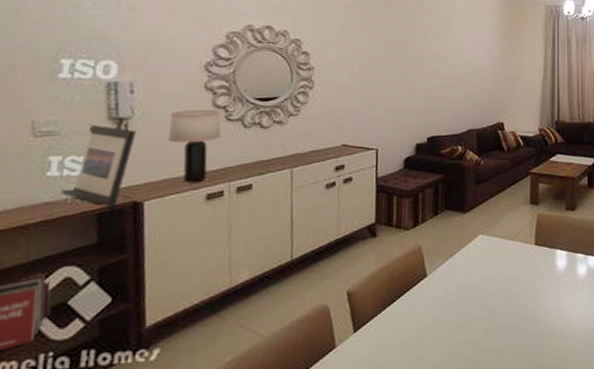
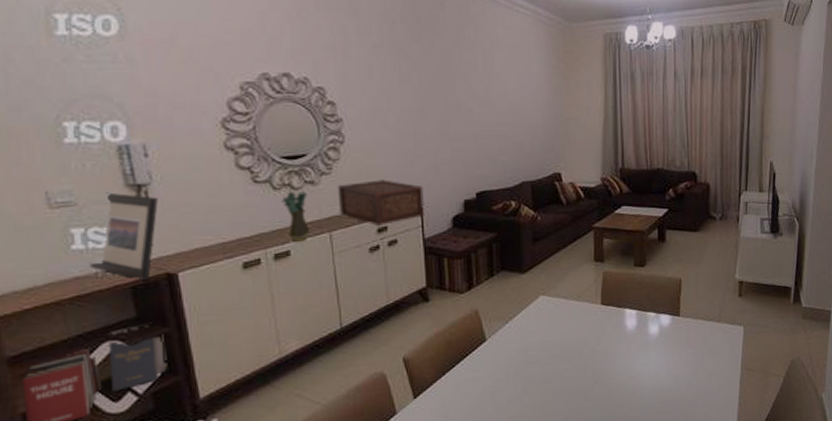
books: none [60,249,121,318] -> present [107,322,167,392]
table lamp: present [167,109,222,183] -> none [191,171,251,252]
vase: none [250,129,275,178] -> present [282,190,310,243]
decorative box: none [302,122,380,165] -> present [337,179,424,227]

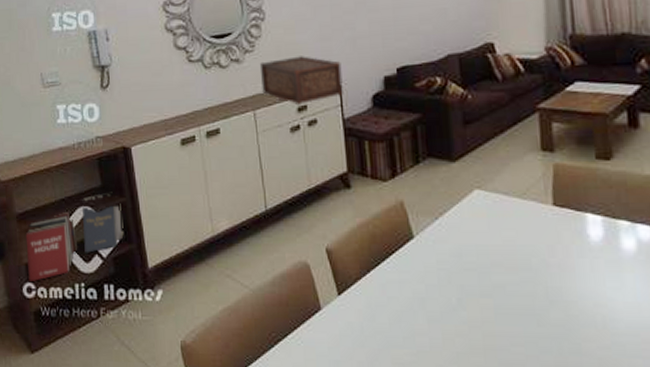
picture frame: present [89,192,158,280] -> none [69,73,117,152]
vase: present [282,190,310,243] -> none [212,68,236,121]

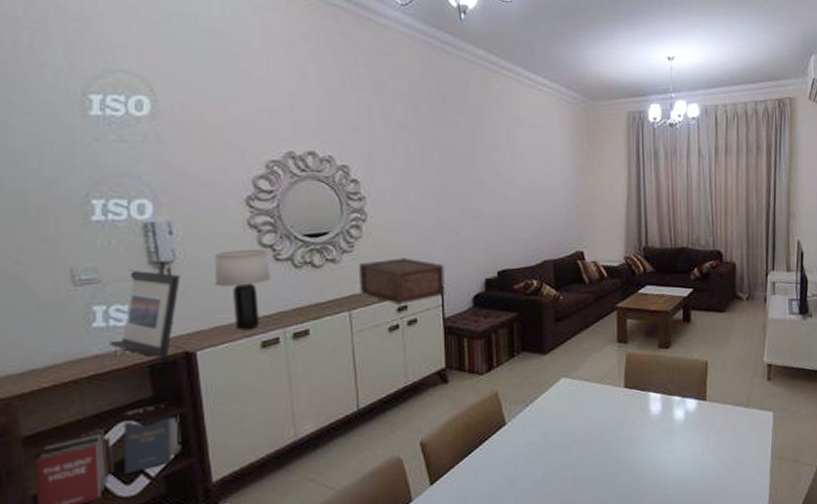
picture frame: none [69,73,117,152] -> present [109,269,180,359]
table lamp: none [140,51,187,128] -> present [213,248,272,331]

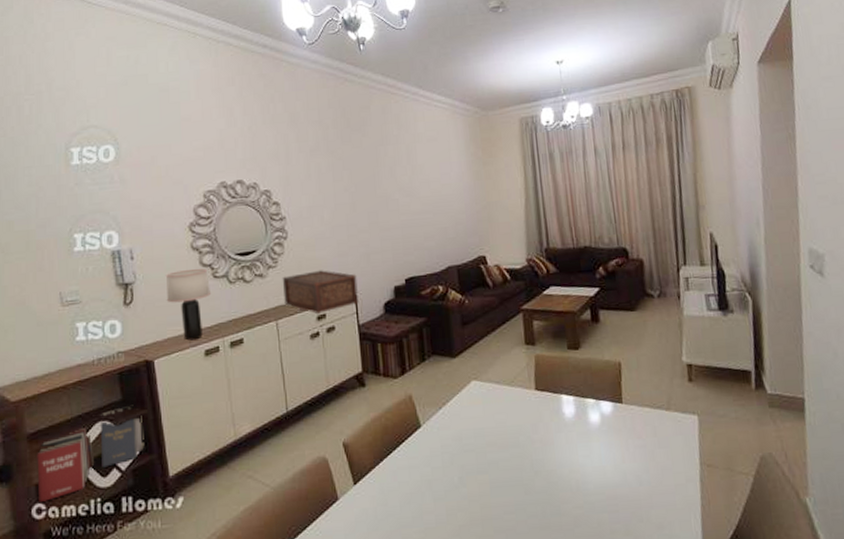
picture frame: present [109,269,180,359] -> none [89,291,140,367]

